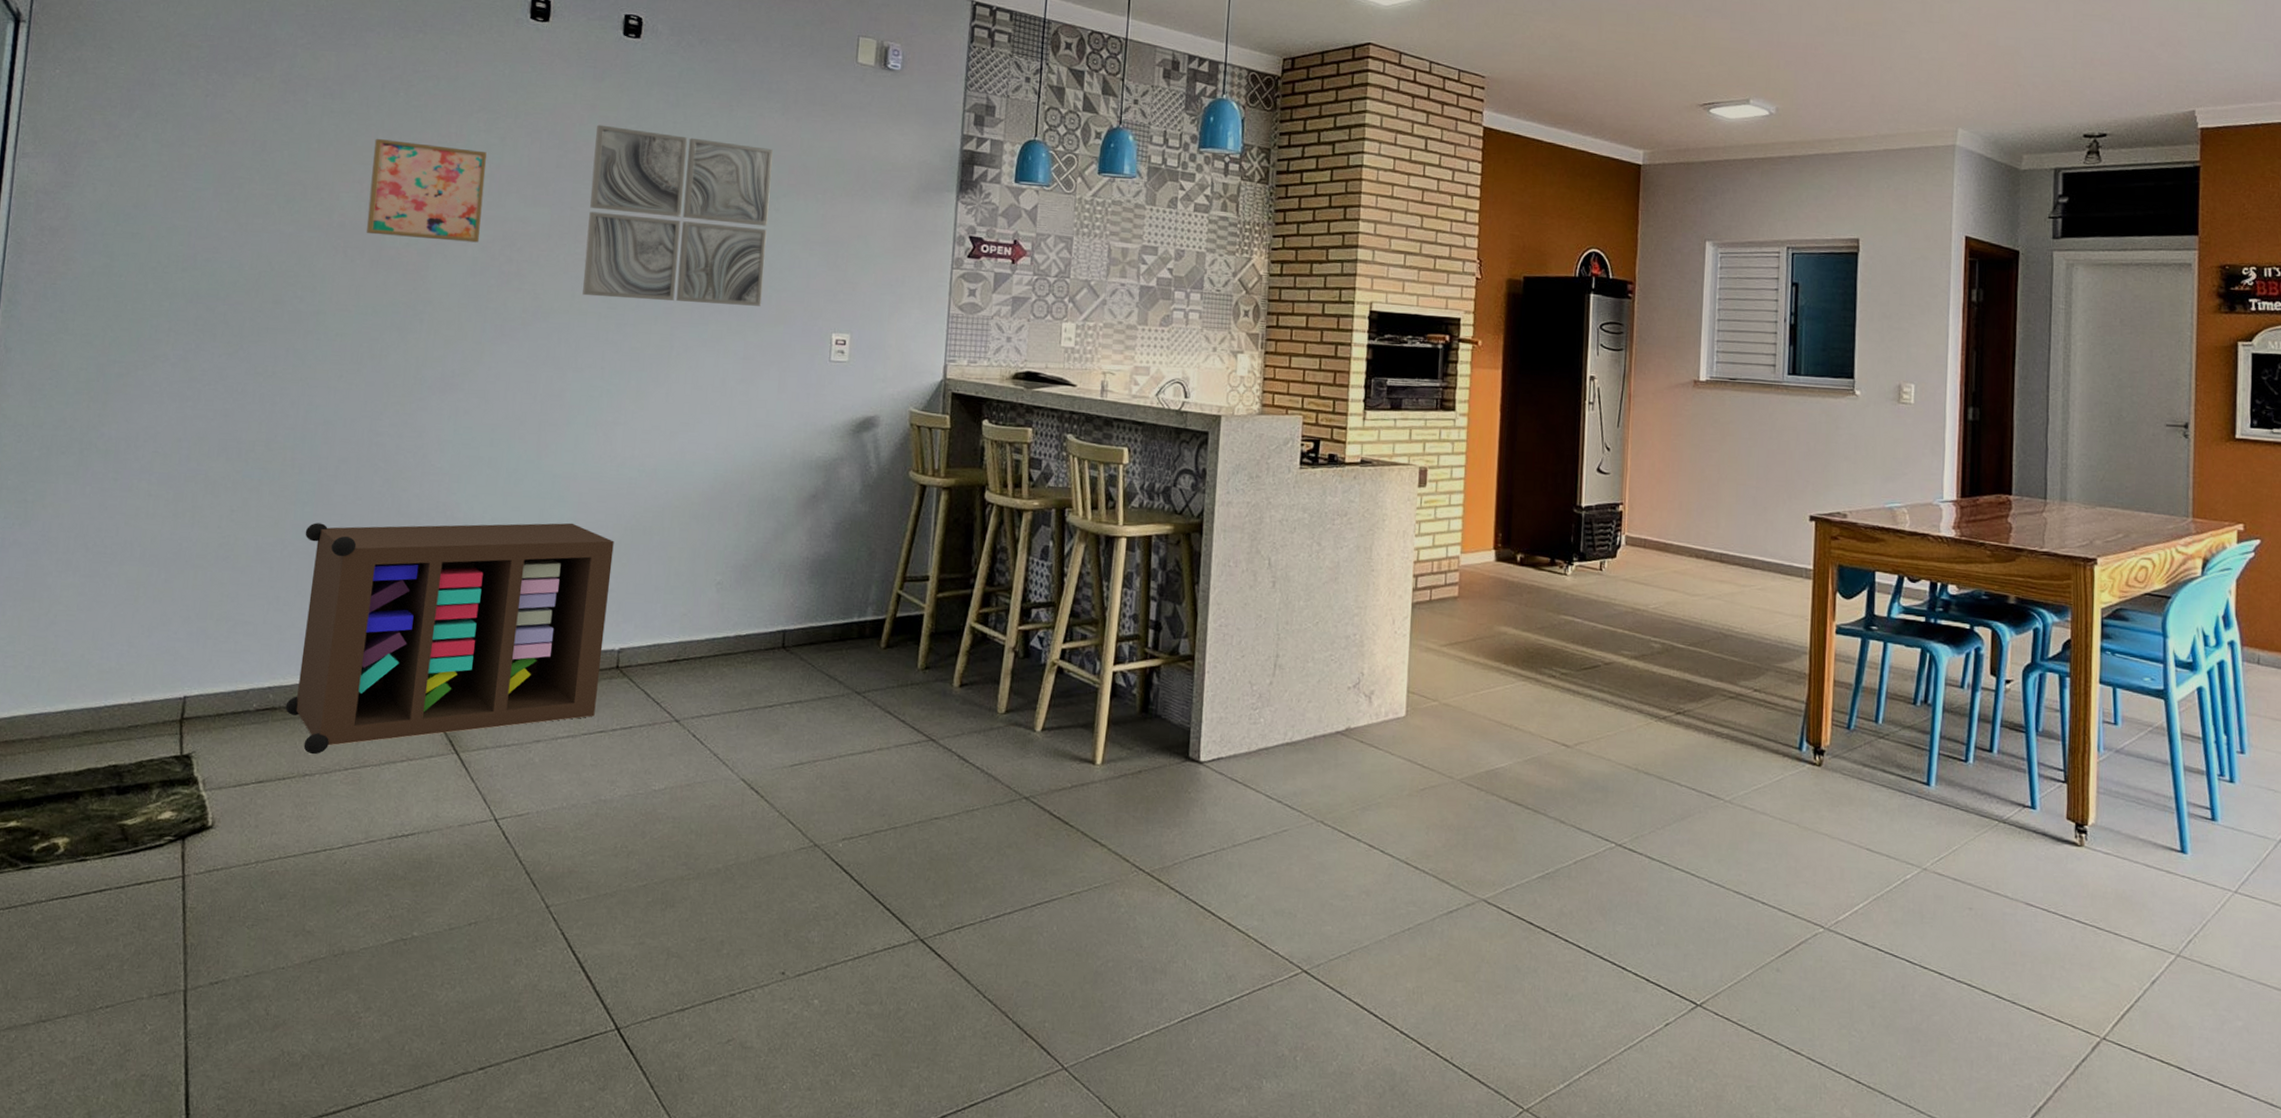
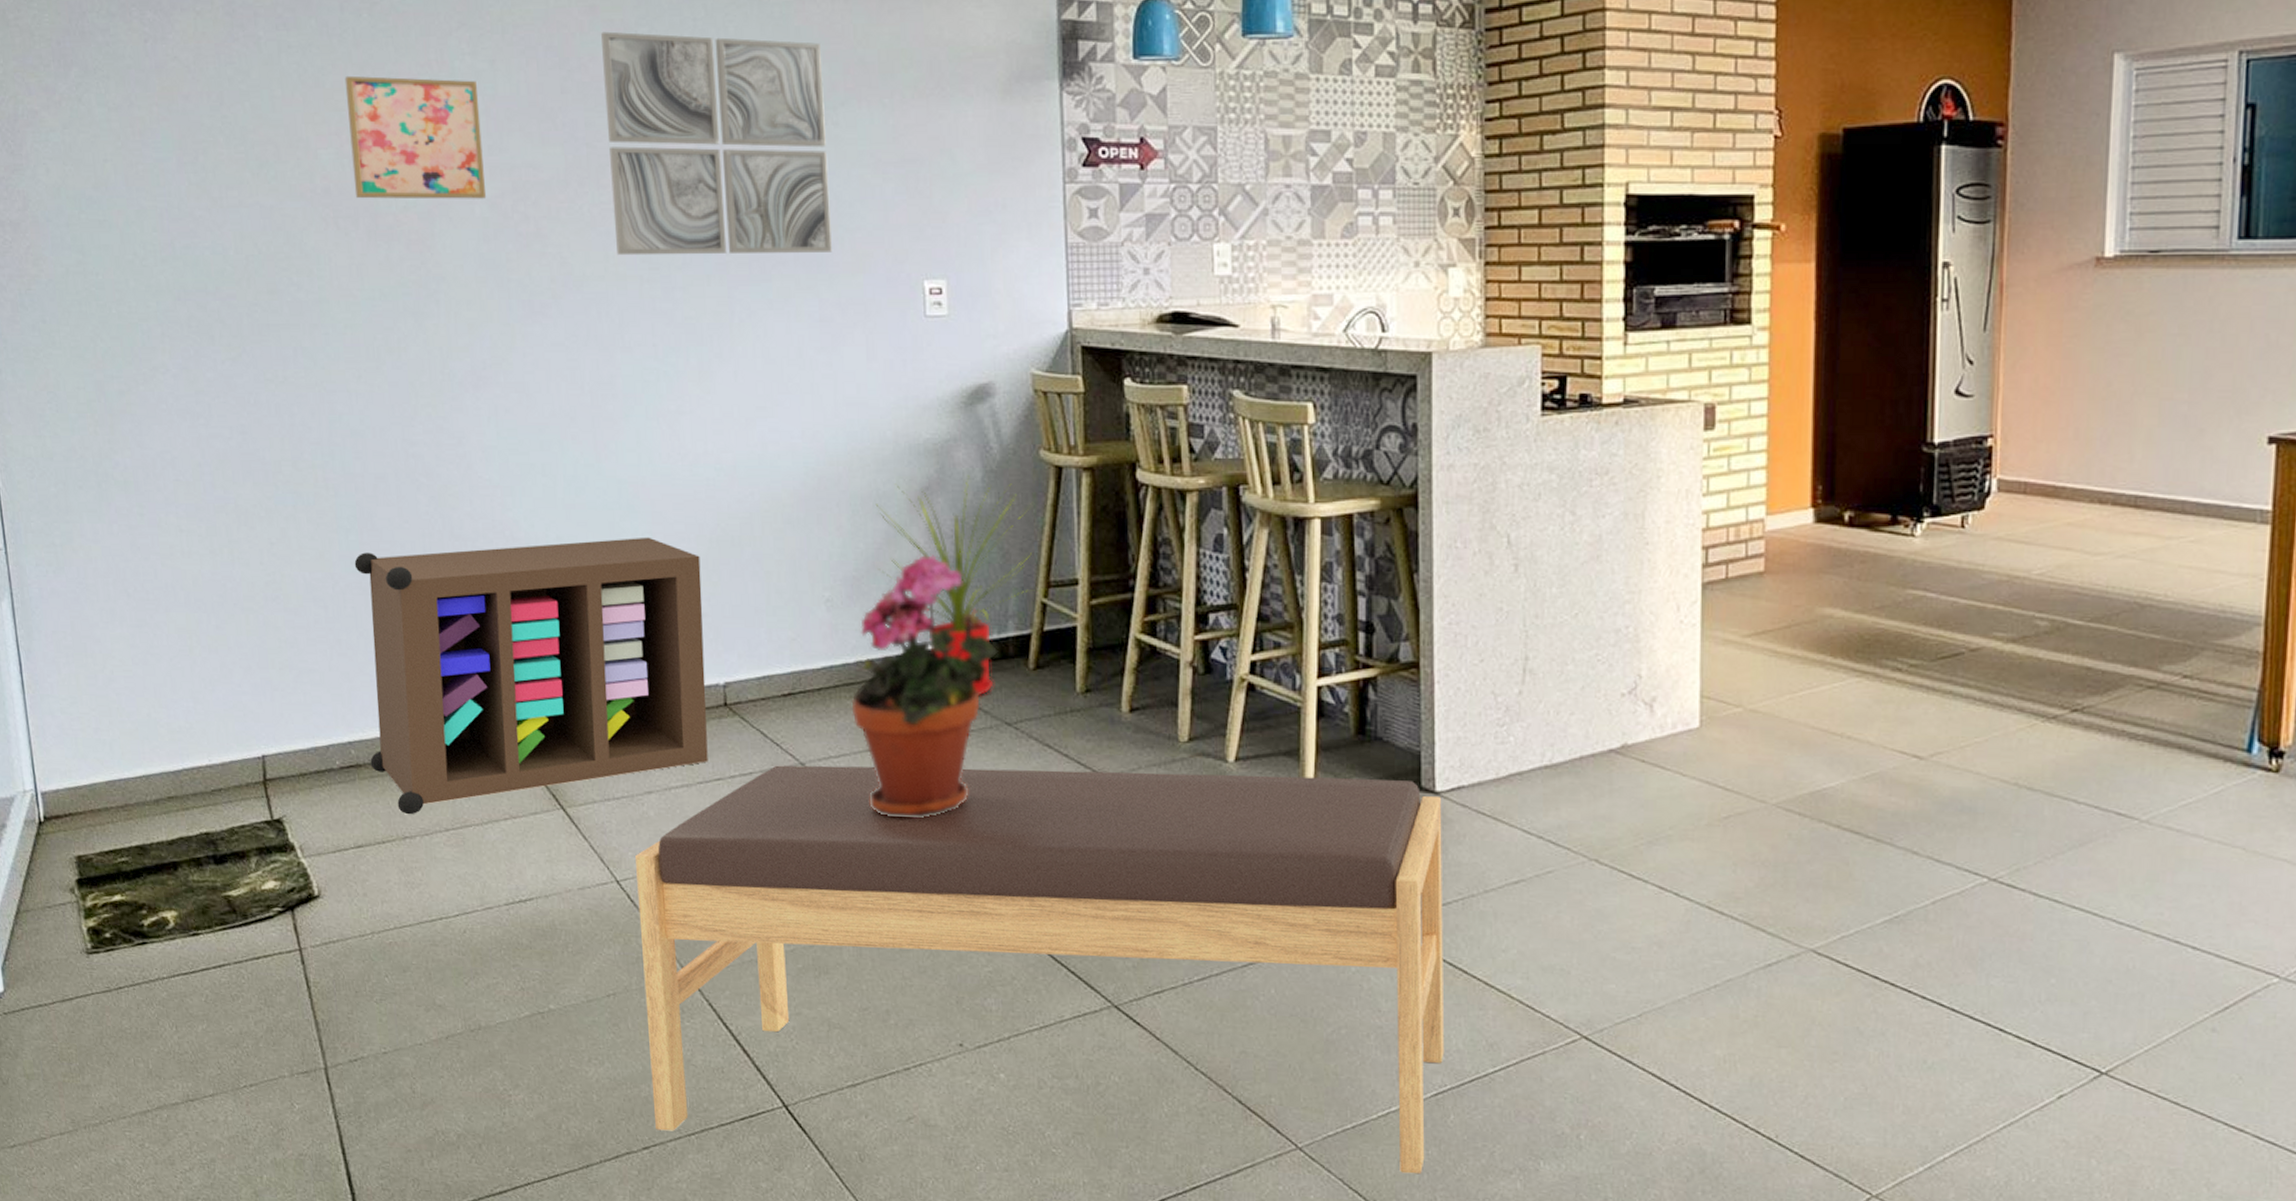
bench: none [494,721,1204,1092] -> present [635,765,1445,1175]
potted plant: none [726,550,857,771] -> present [851,555,998,819]
house plant: none [764,488,897,669] -> present [875,475,1040,697]

